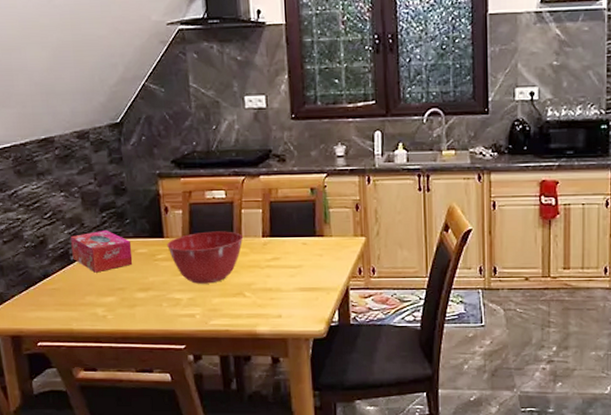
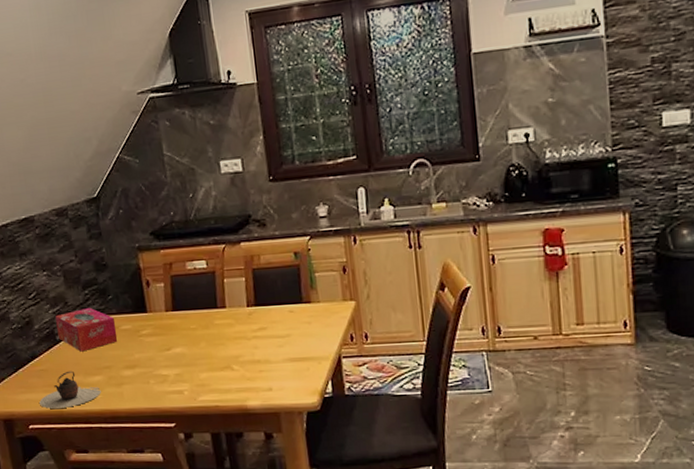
teapot: none [49,290,113,327] -> present [39,370,101,409]
mixing bowl: present [167,231,244,284] -> none [150,302,228,359]

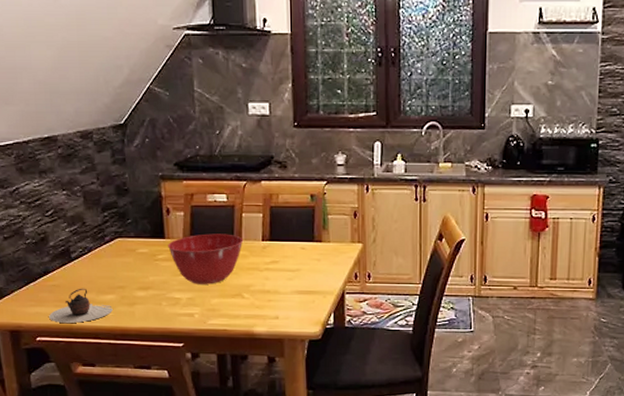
tissue box: present [55,307,118,352] -> none [72,229,134,271]
mixing bowl: none [150,302,228,359] -> present [168,233,244,284]

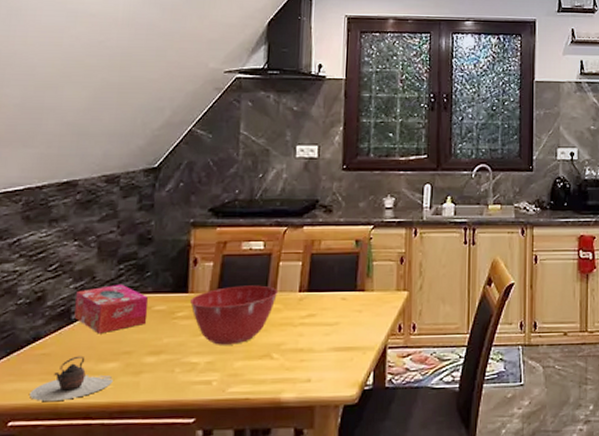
tissue box: none [72,229,134,271] -> present [74,284,149,334]

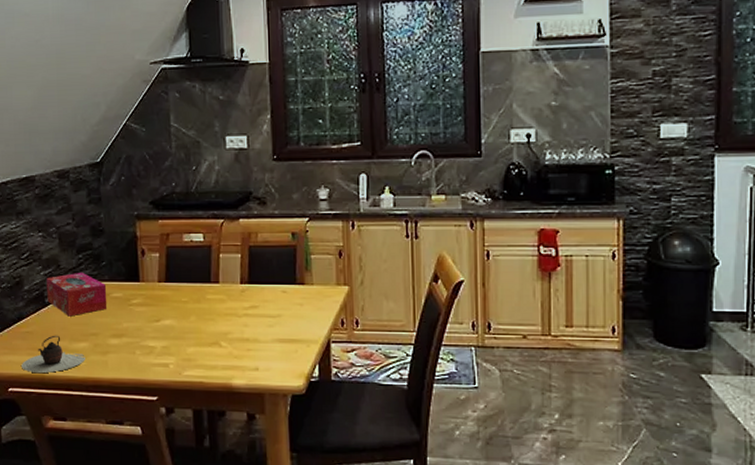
mixing bowl: present [190,285,279,345] -> none [142,276,221,332]

